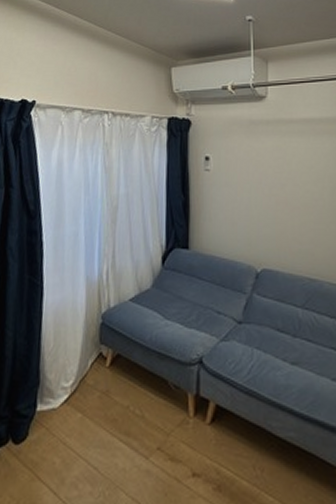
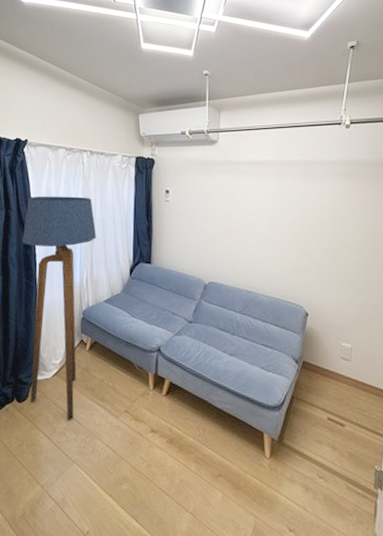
floor lamp: none [26,168,120,467] -> present [22,196,97,421]

